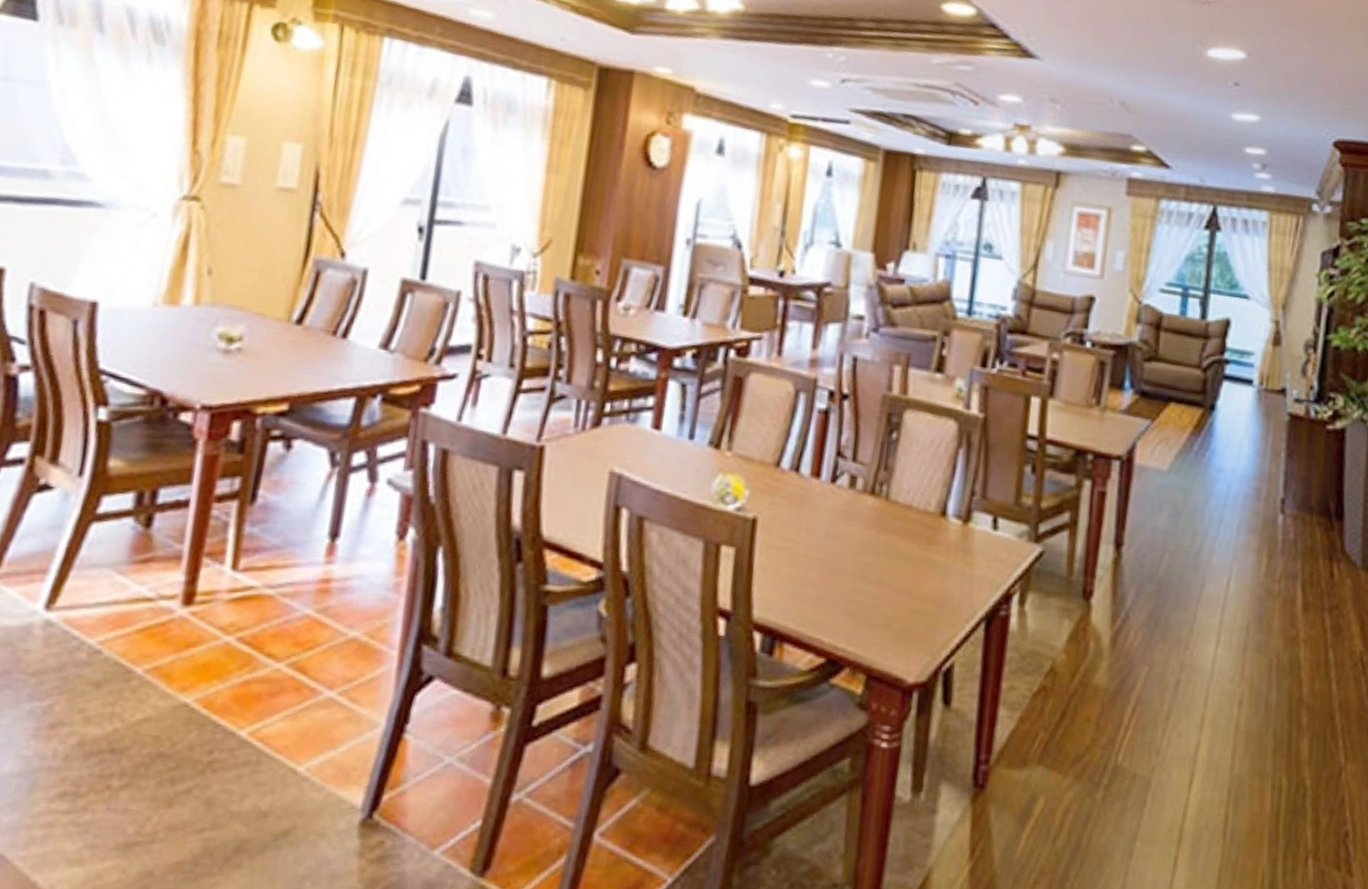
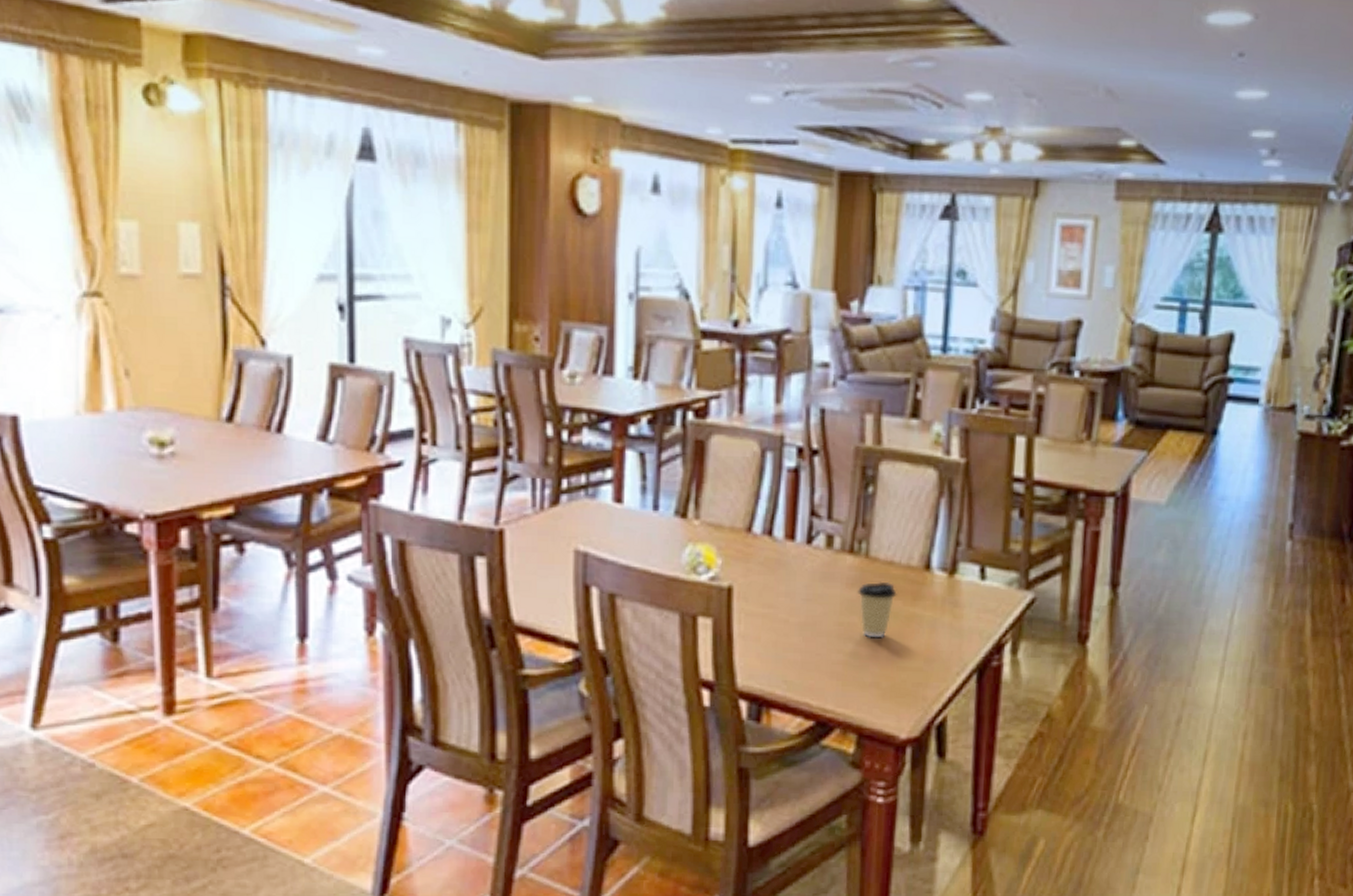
coffee cup: none [876,524,913,580] -> present [858,581,897,638]

